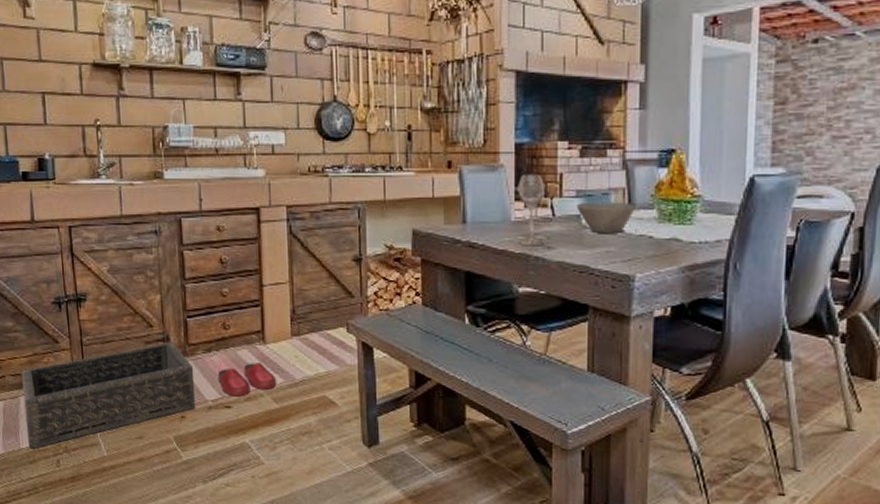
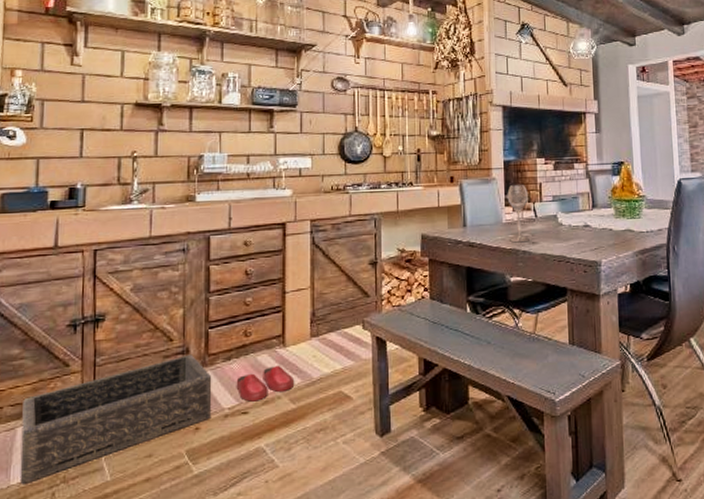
bowl: present [576,201,635,234] -> none [553,203,598,230]

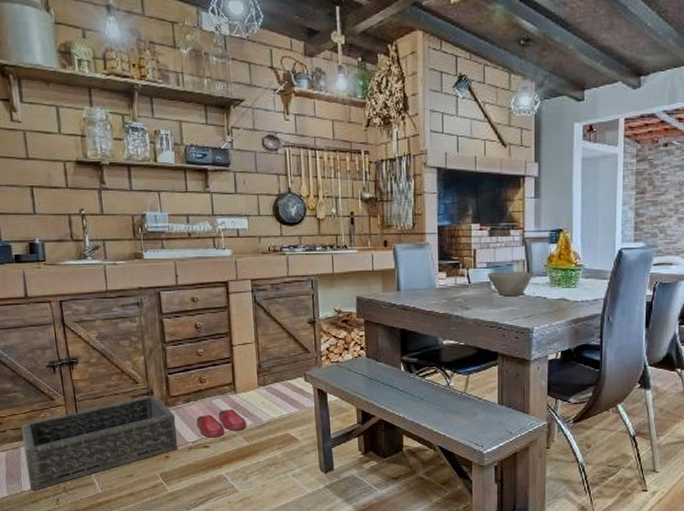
wineglass: present [507,184,529,243] -> none [441,249,462,308]
bowl: none [553,203,598,230] -> present [487,271,533,297]

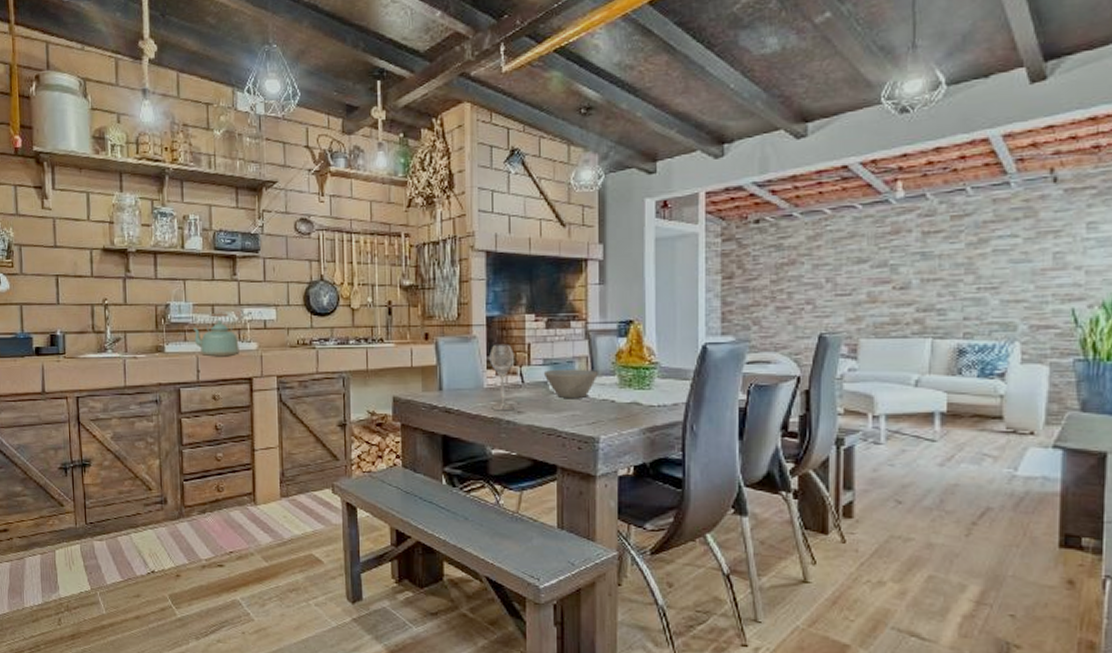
basket: present [21,396,178,492] -> none [28,504,190,609]
kettle: none [169,221,215,263] -> present [192,312,239,357]
slippers: present [196,409,246,438] -> none [211,523,265,556]
wineglass: none [441,249,462,308] -> present [489,343,514,411]

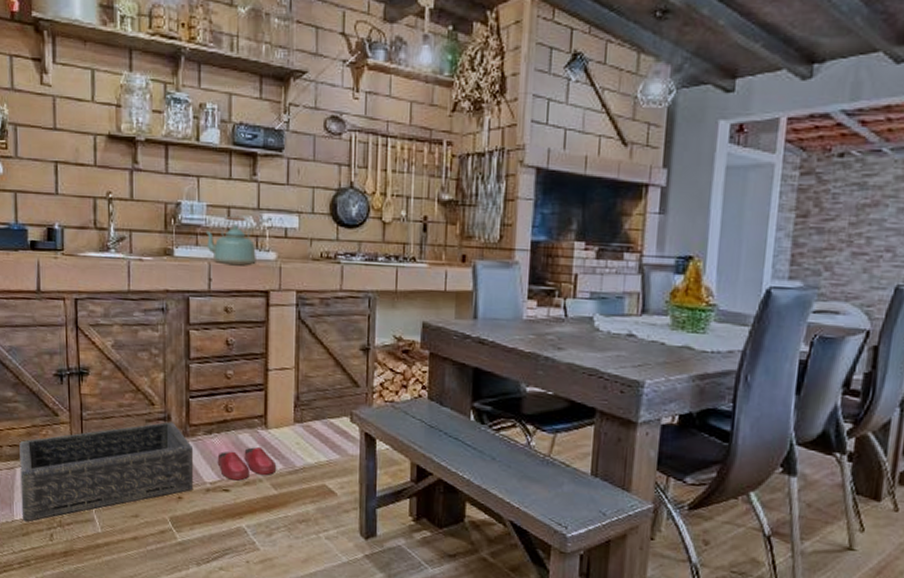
basket: none [28,504,190,609] -> present [19,422,194,522]
slippers: none [211,523,265,556] -> present [217,447,276,481]
wineglass: present [489,343,514,411] -> none [530,272,559,347]
bowl: present [543,369,598,399] -> none [589,304,649,339]

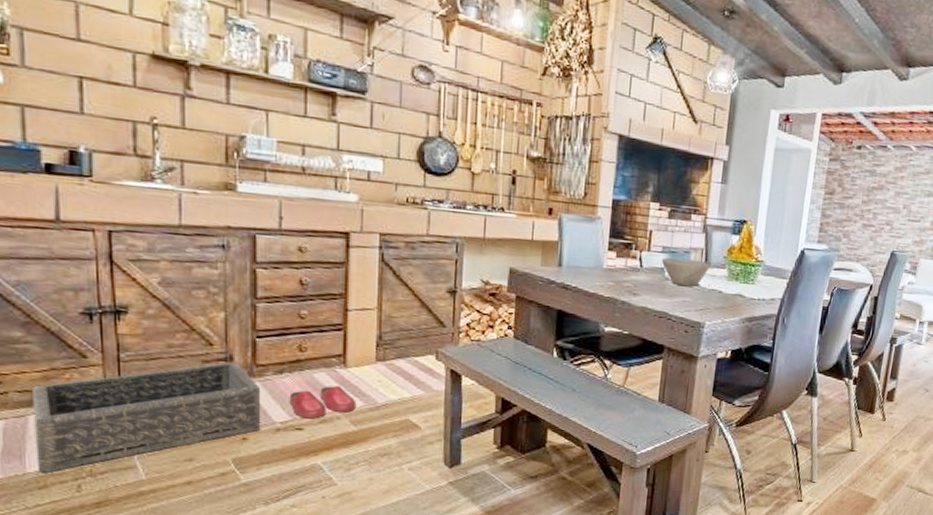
kettle: present [205,215,256,266] -> none [275,153,335,207]
bowl: none [589,304,649,339] -> present [661,257,711,287]

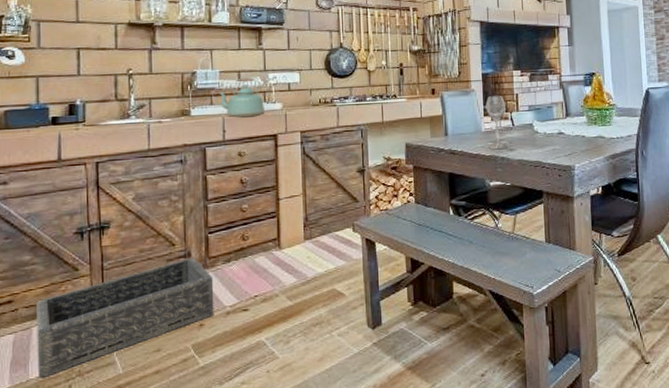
kettle: none [275,153,335,207] -> present [219,77,265,118]
slippers: present [289,386,355,419] -> none [236,267,290,300]
wineglass: none [609,227,636,293] -> present [485,95,507,150]
bowl: present [661,257,711,287] -> none [529,112,571,137]

